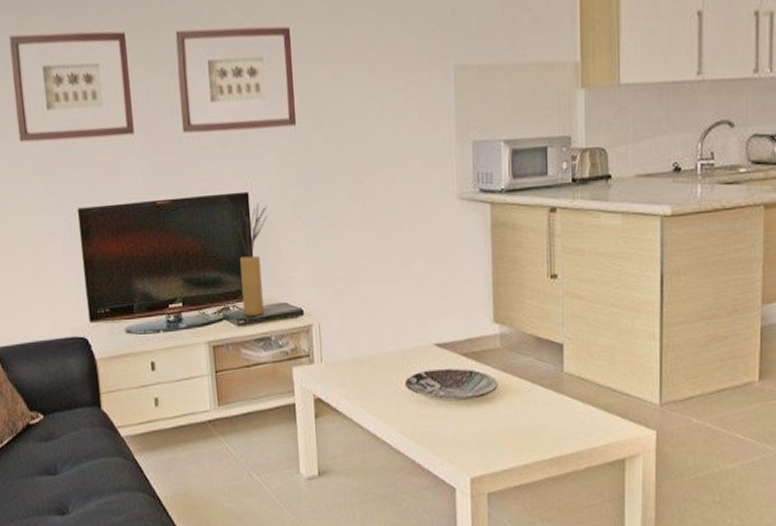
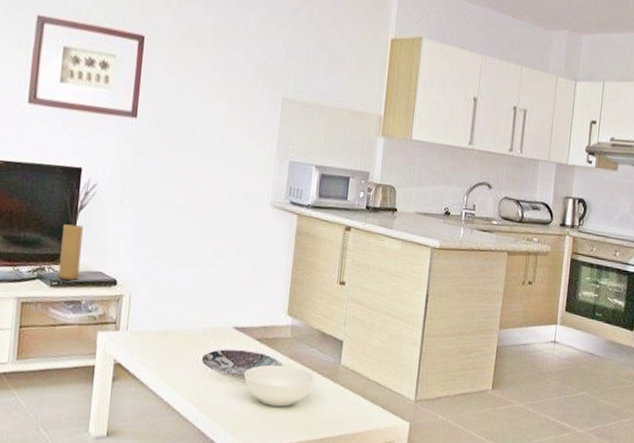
bowl: none [453,380,535,427] -> present [243,364,315,407]

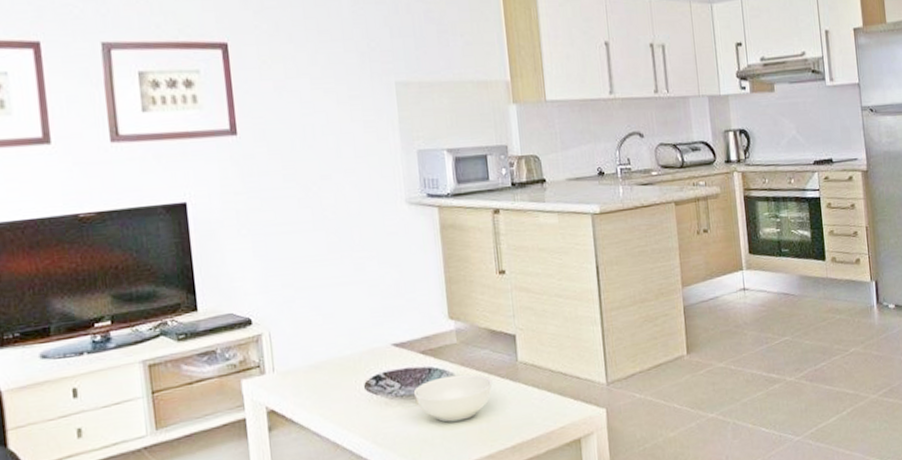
vase: present [59,178,99,280] -> none [169,212,209,330]

